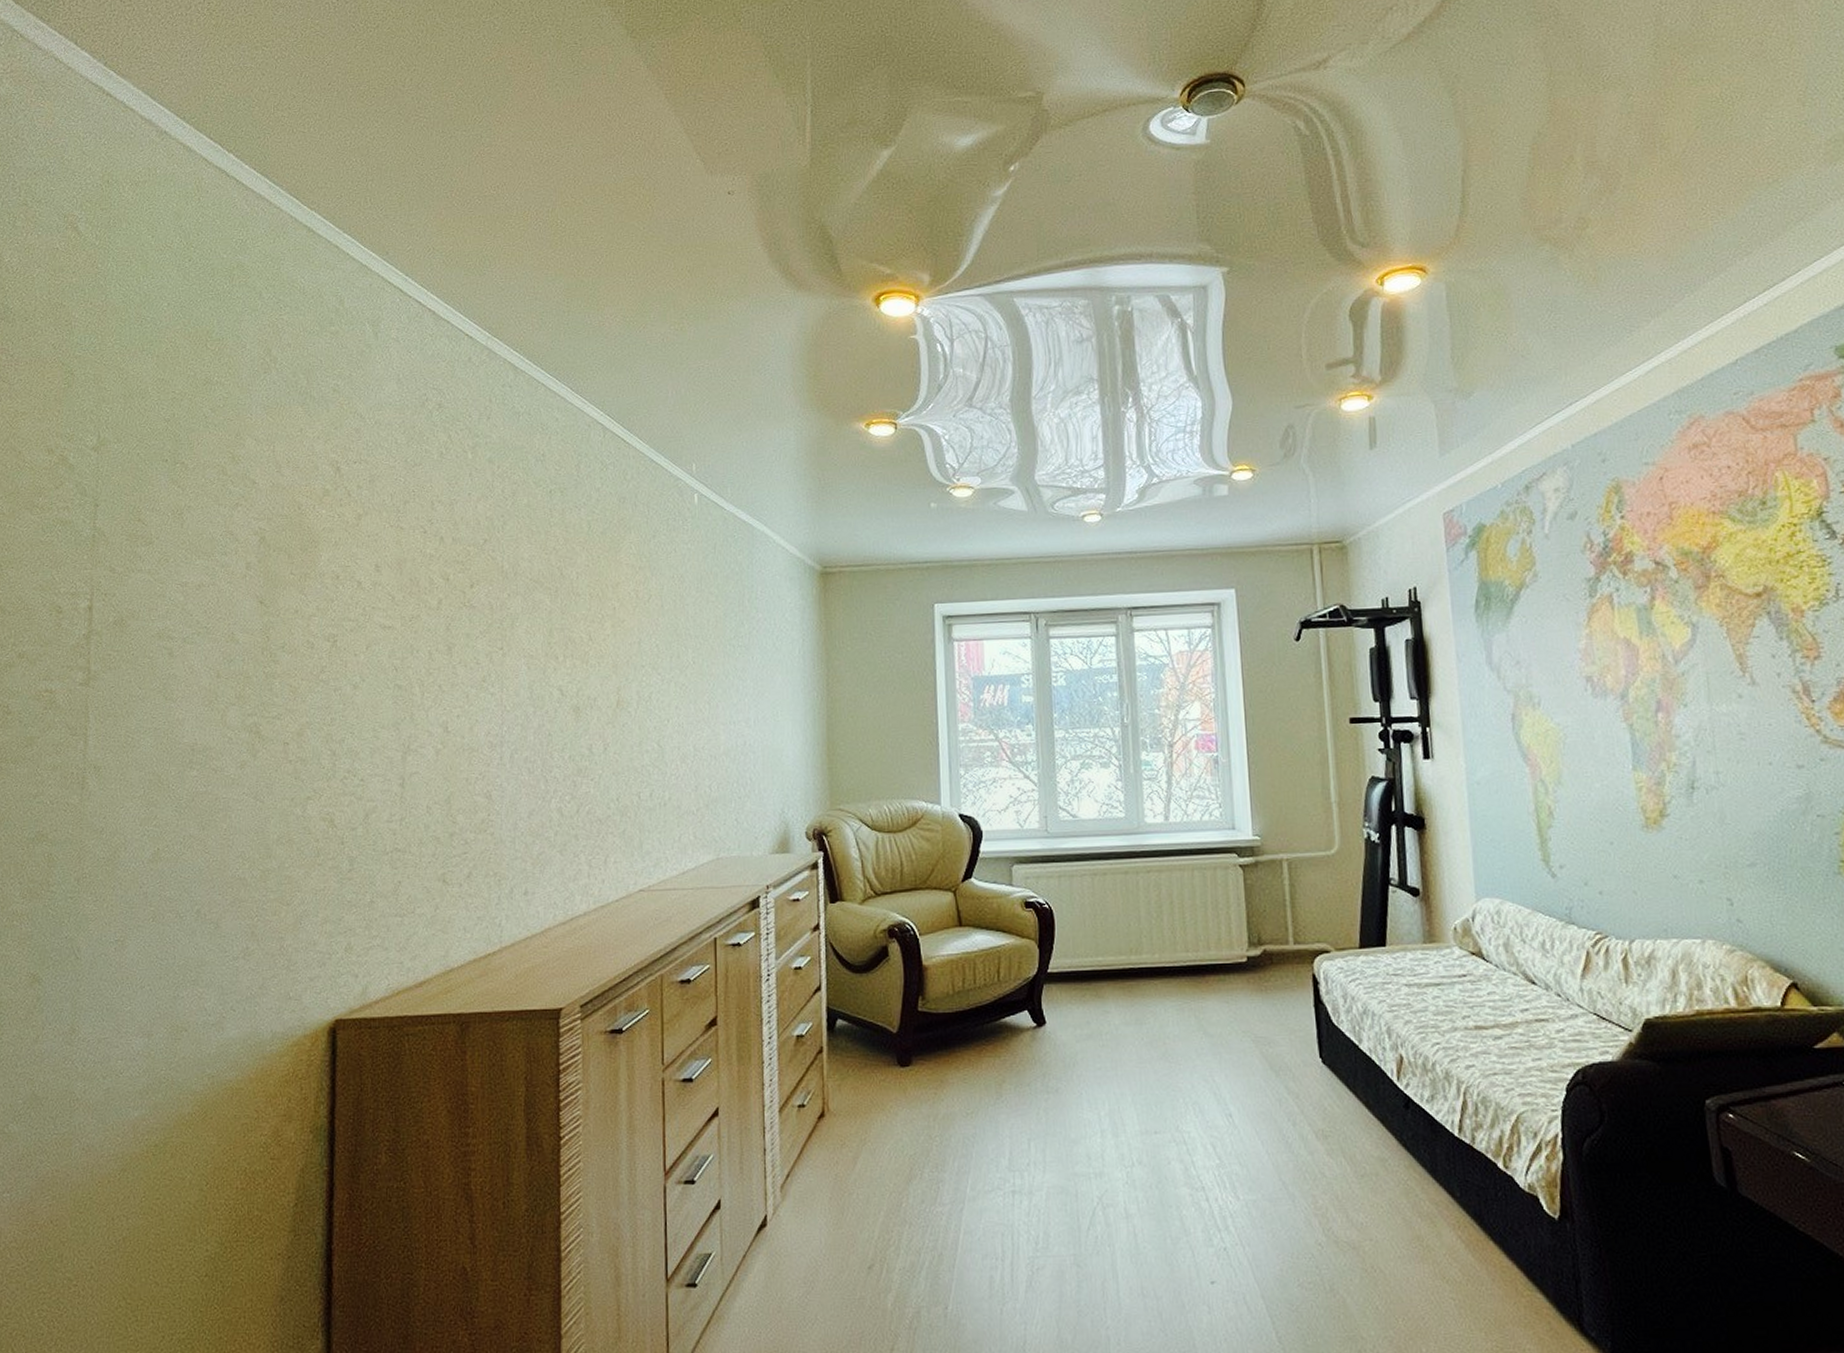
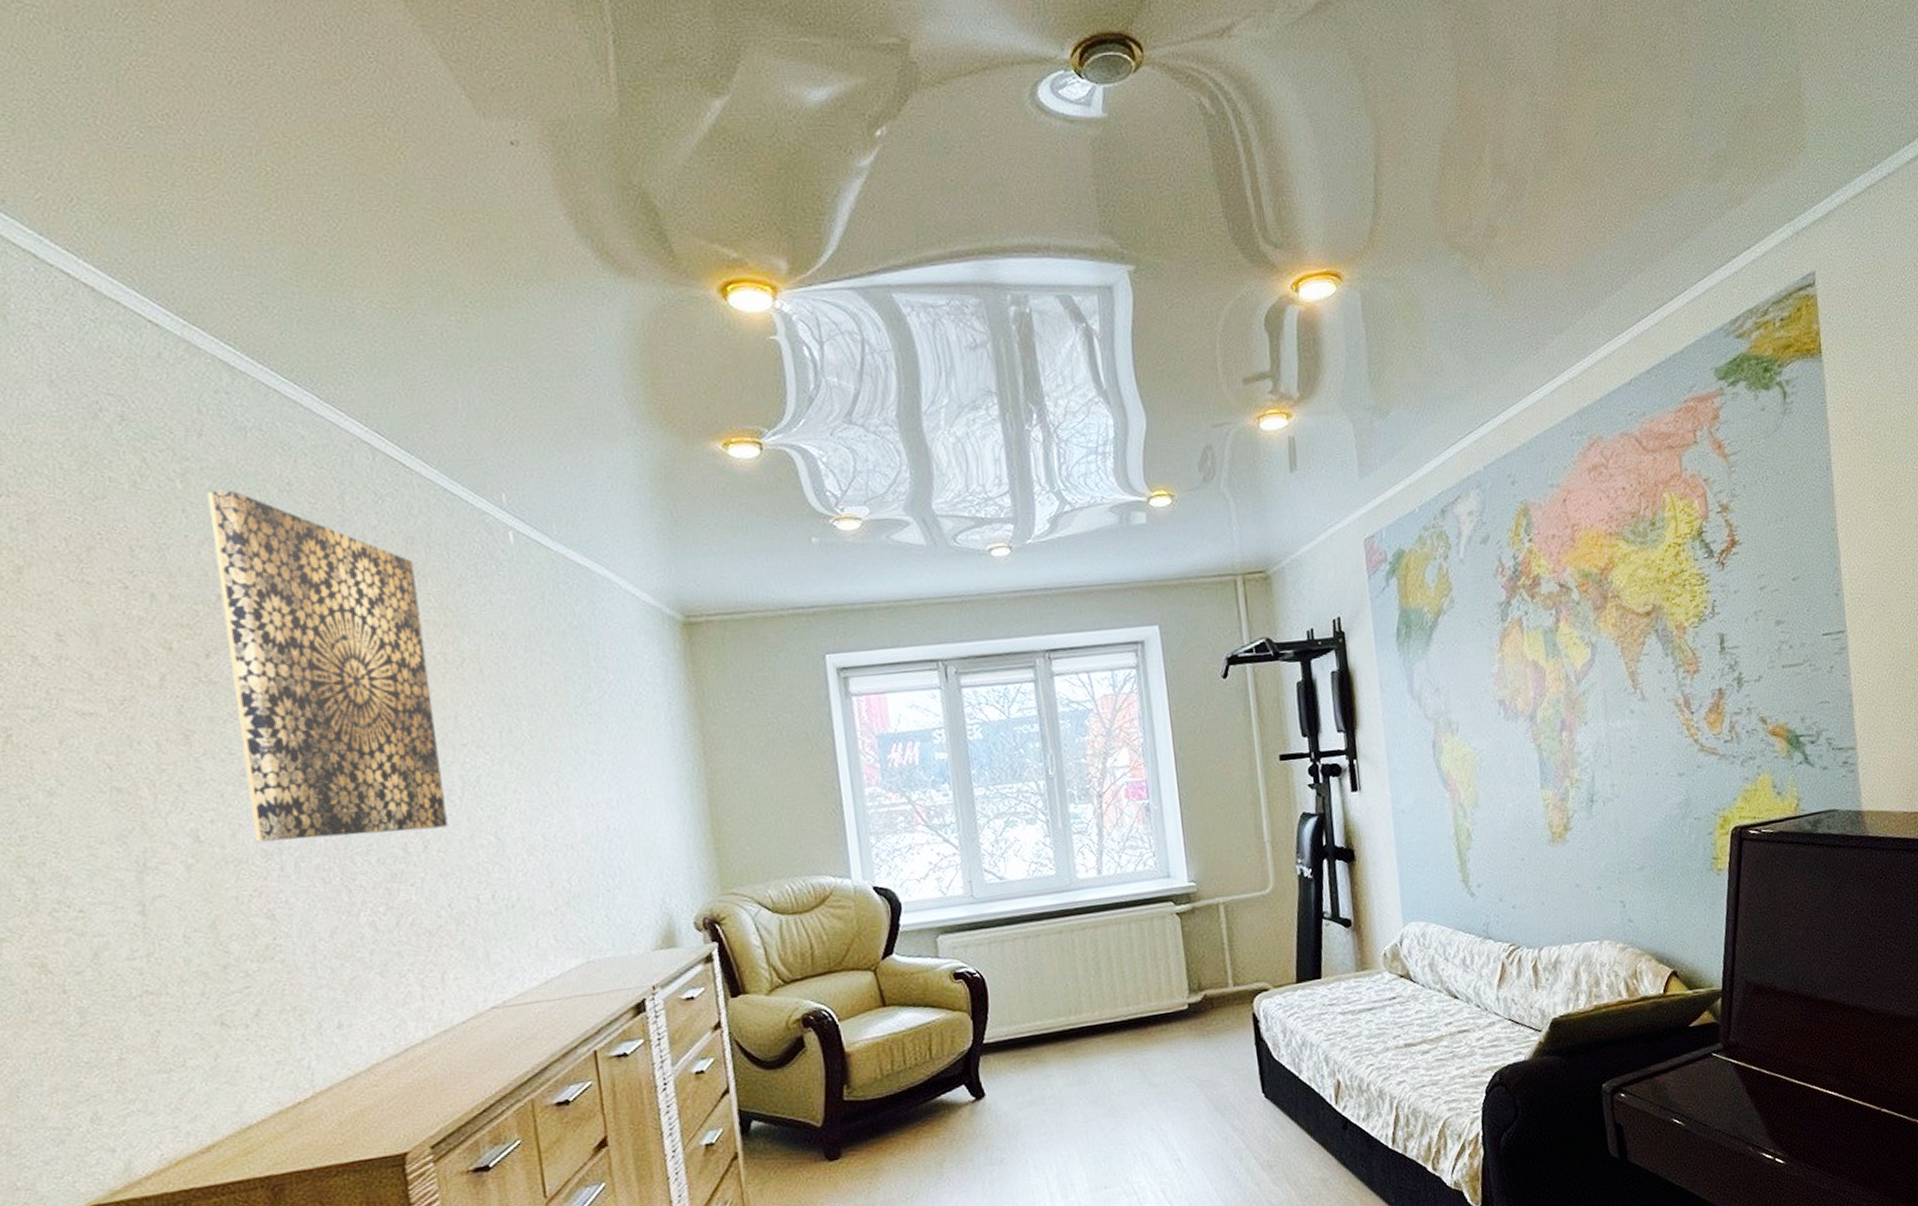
wall art: none [486,459,624,736] -> present [207,489,448,843]

